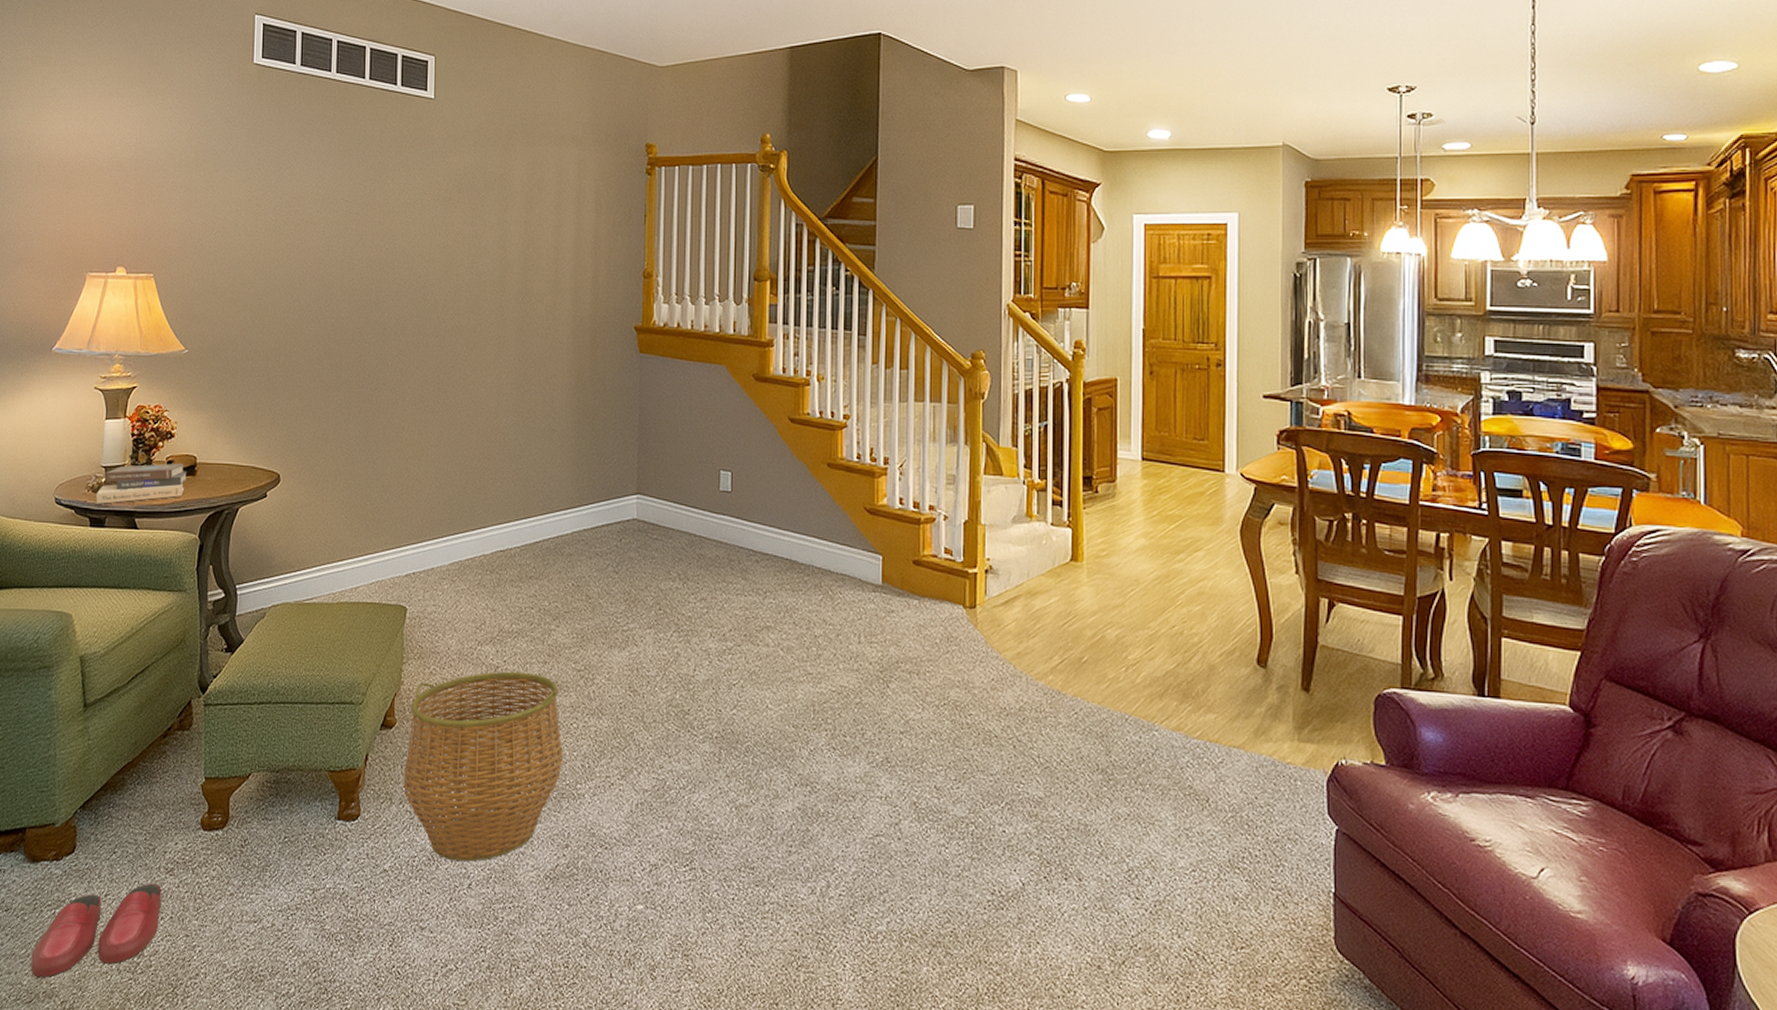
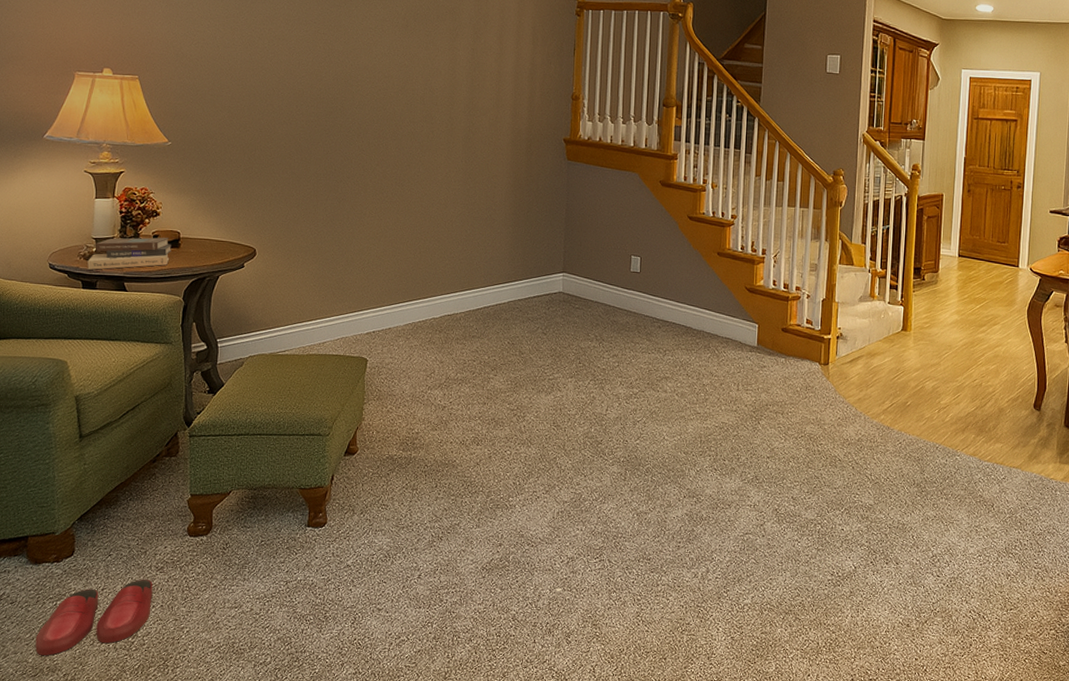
basket: present [403,671,563,862] -> none [364,410,498,558]

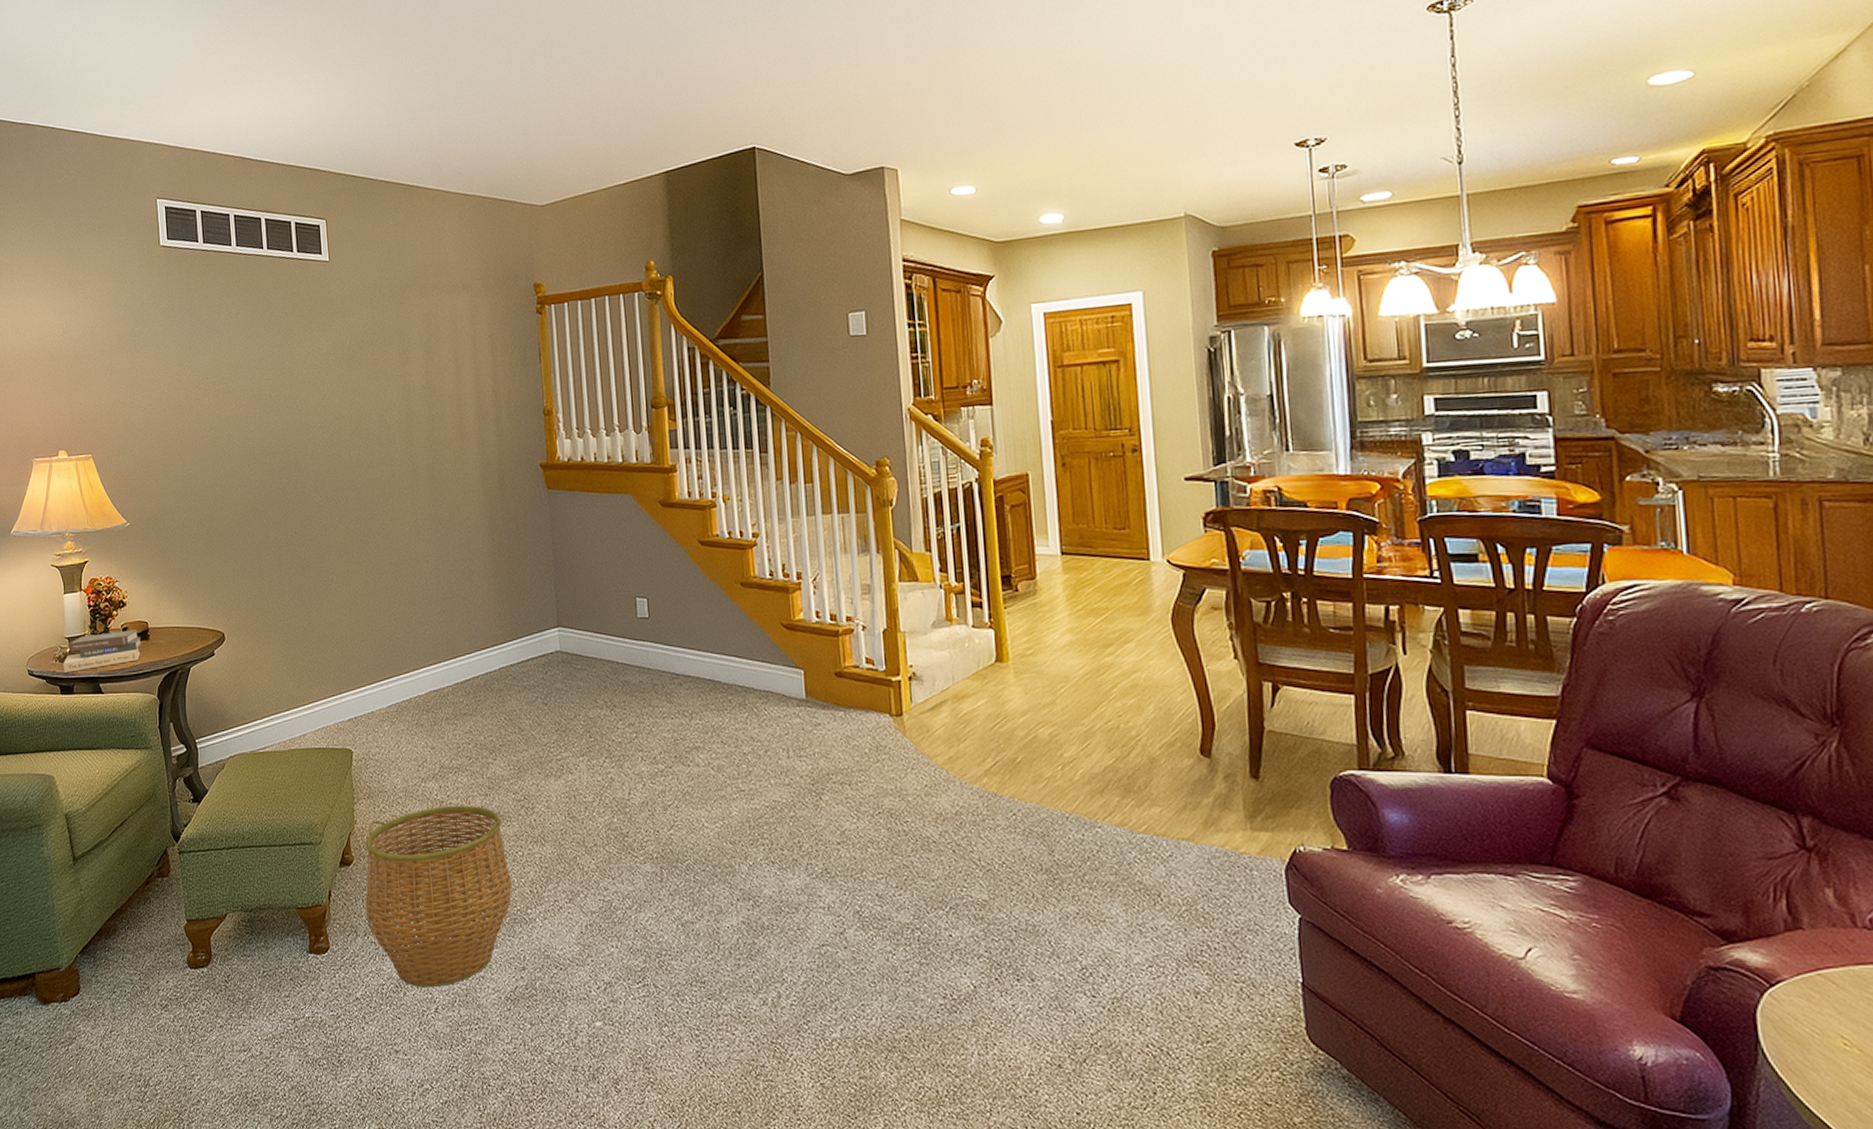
slippers: present [35,579,153,656] -> none [52,1019,160,1109]
basket: none [364,410,498,558] -> present [365,805,512,988]

